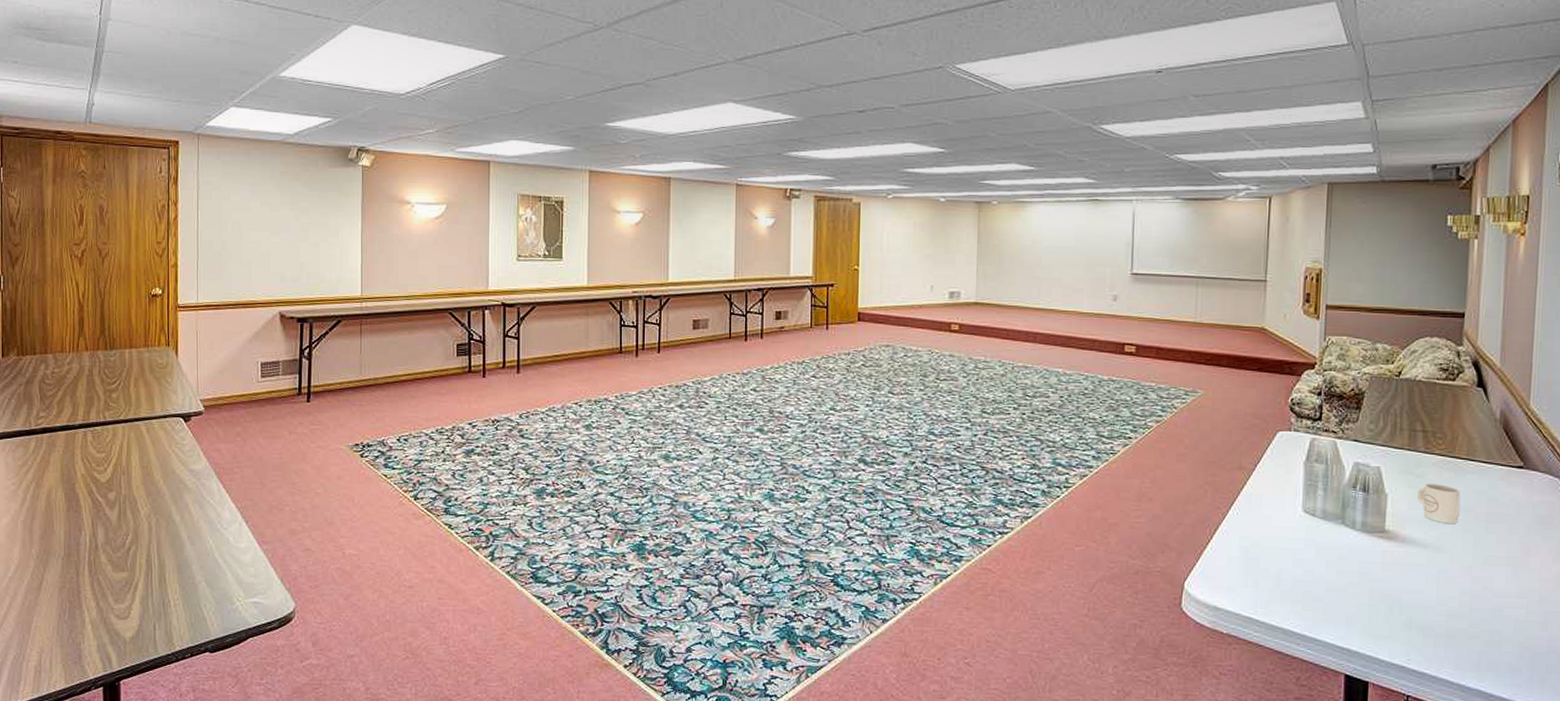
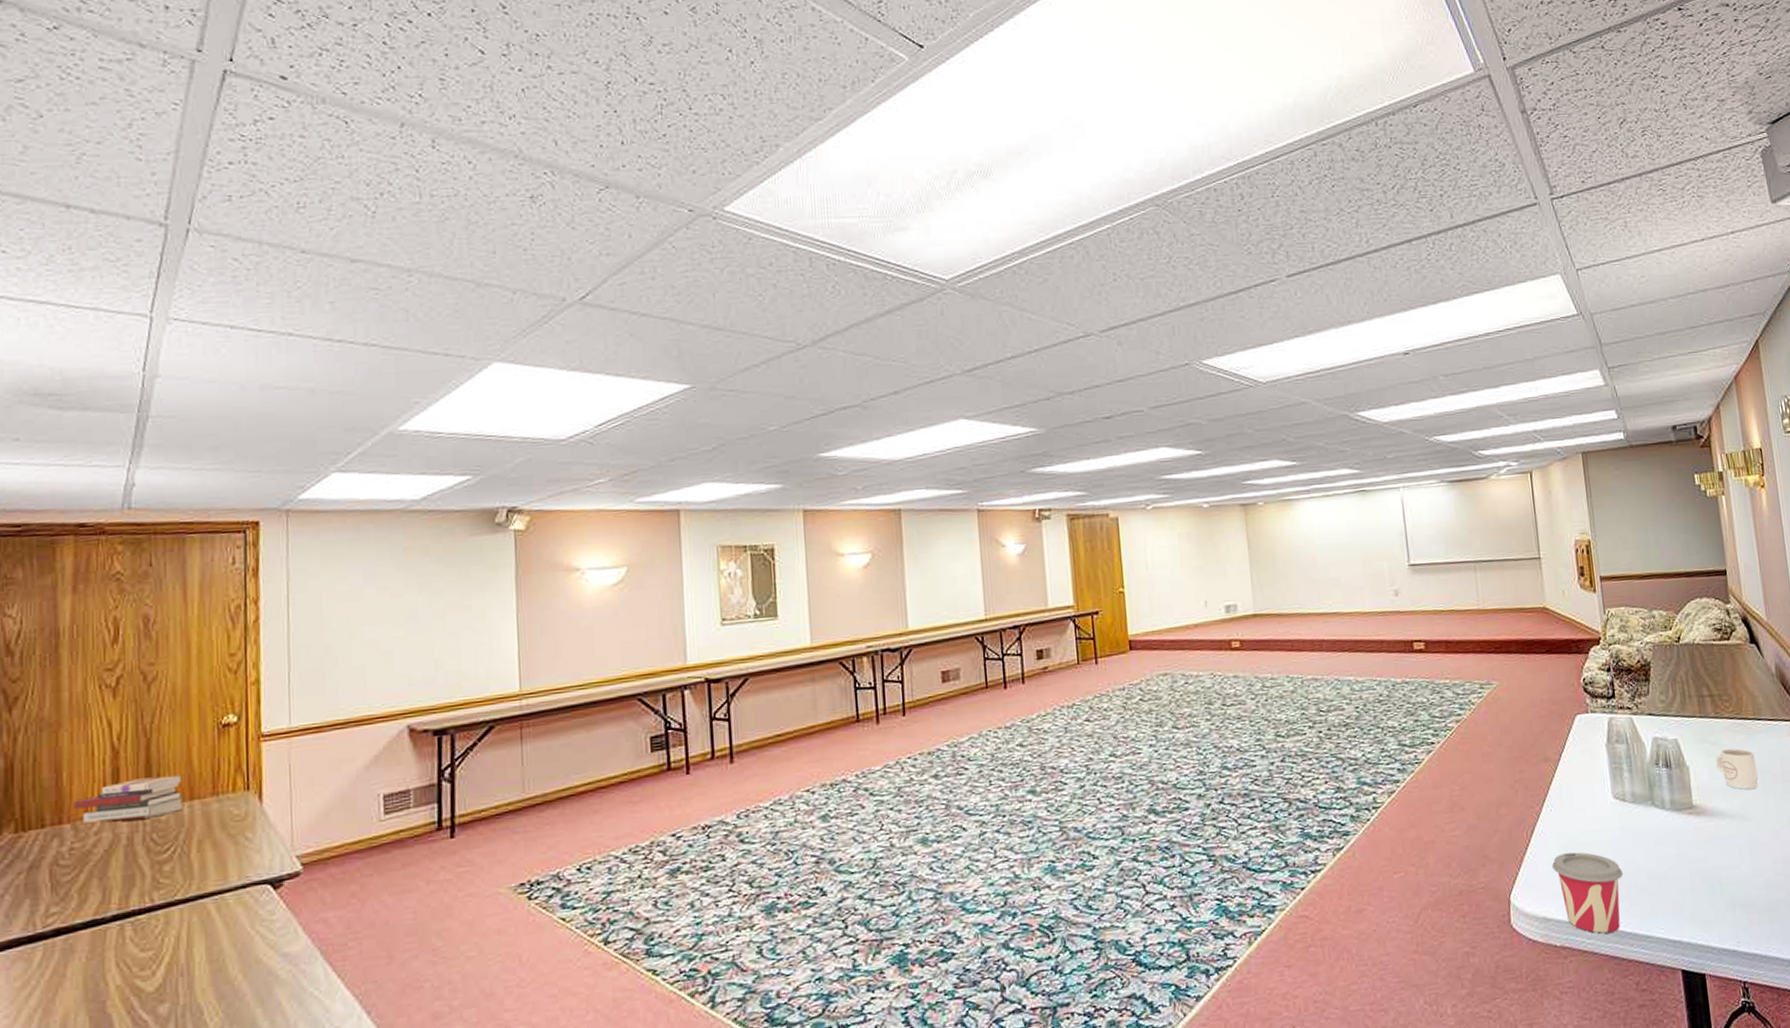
books: none [54,328,125,359] -> present [74,775,183,823]
cup: none [1230,554,1301,630] -> present [1552,852,1624,934]

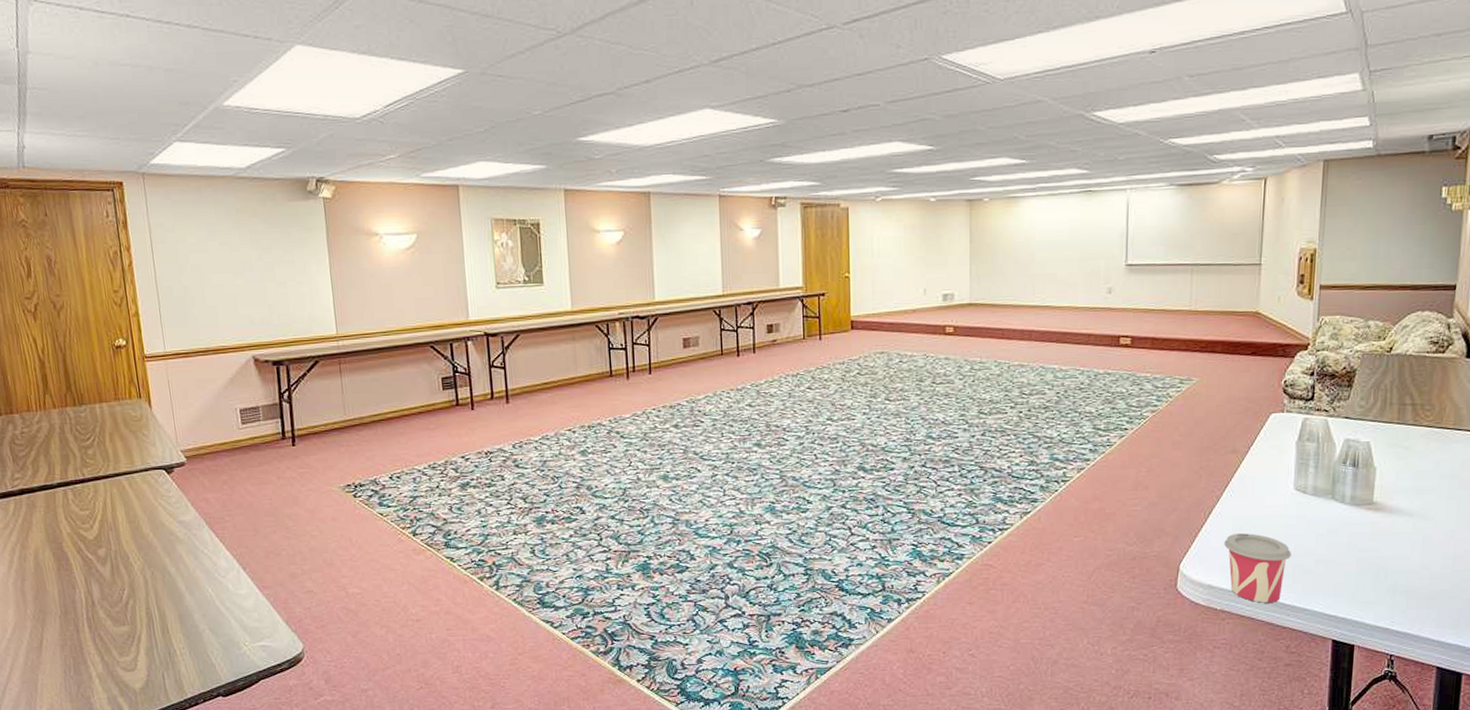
books: present [74,775,183,823] -> none [18,383,96,415]
mug: present [1716,748,1758,790] -> none [1405,454,1447,493]

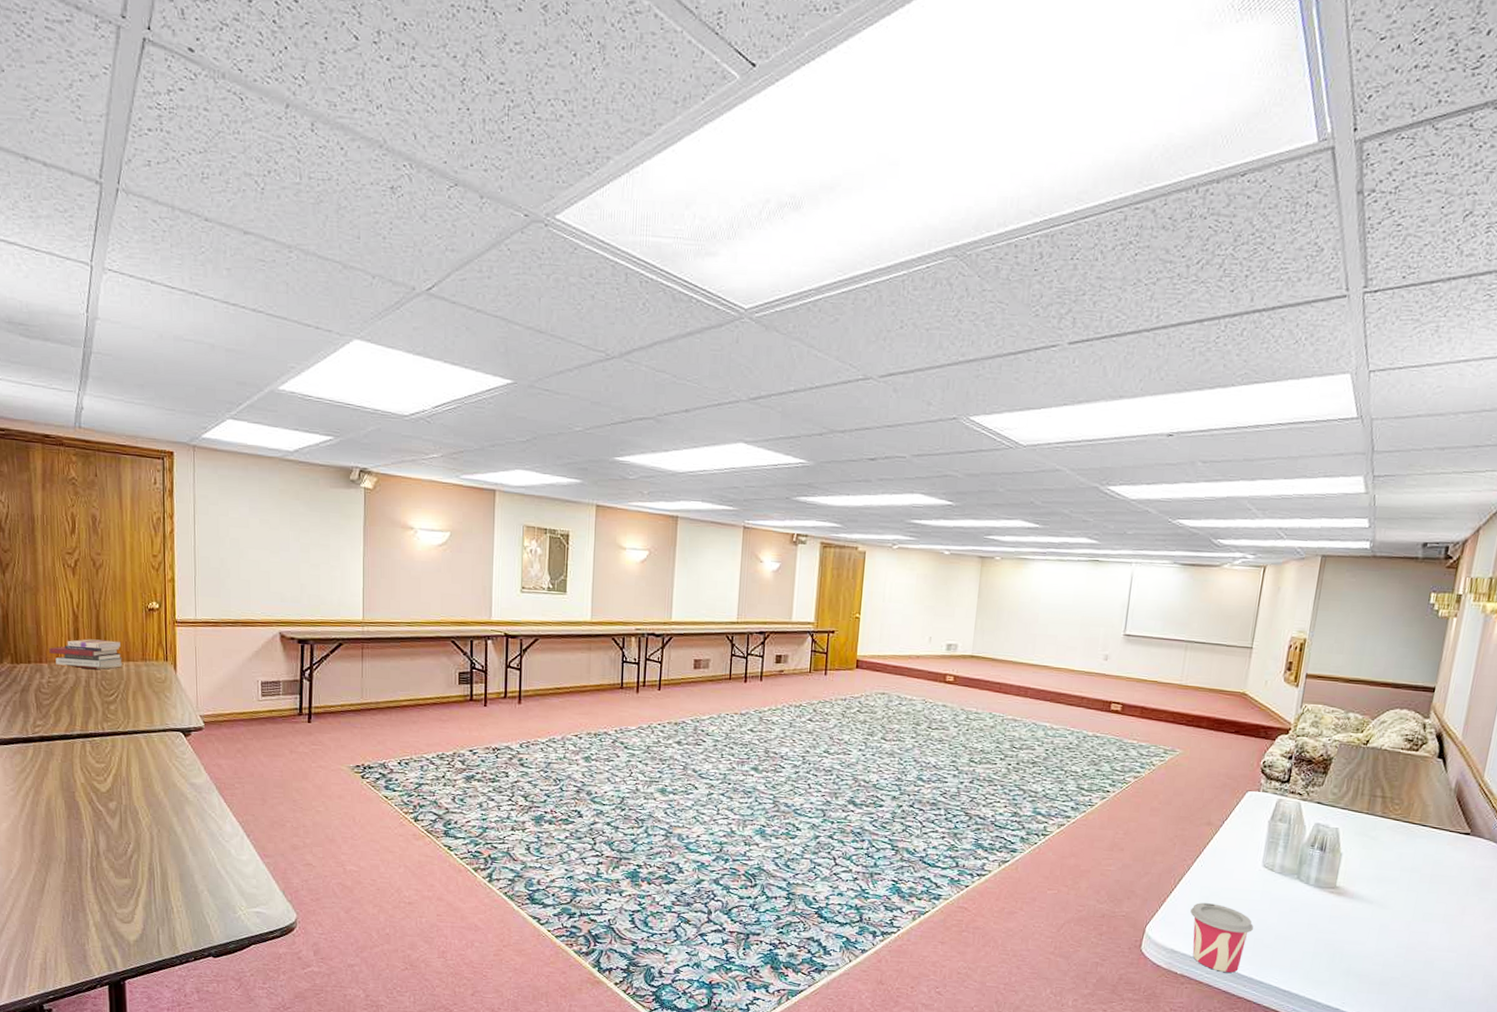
books: none [18,383,96,415] -> present [49,639,123,670]

